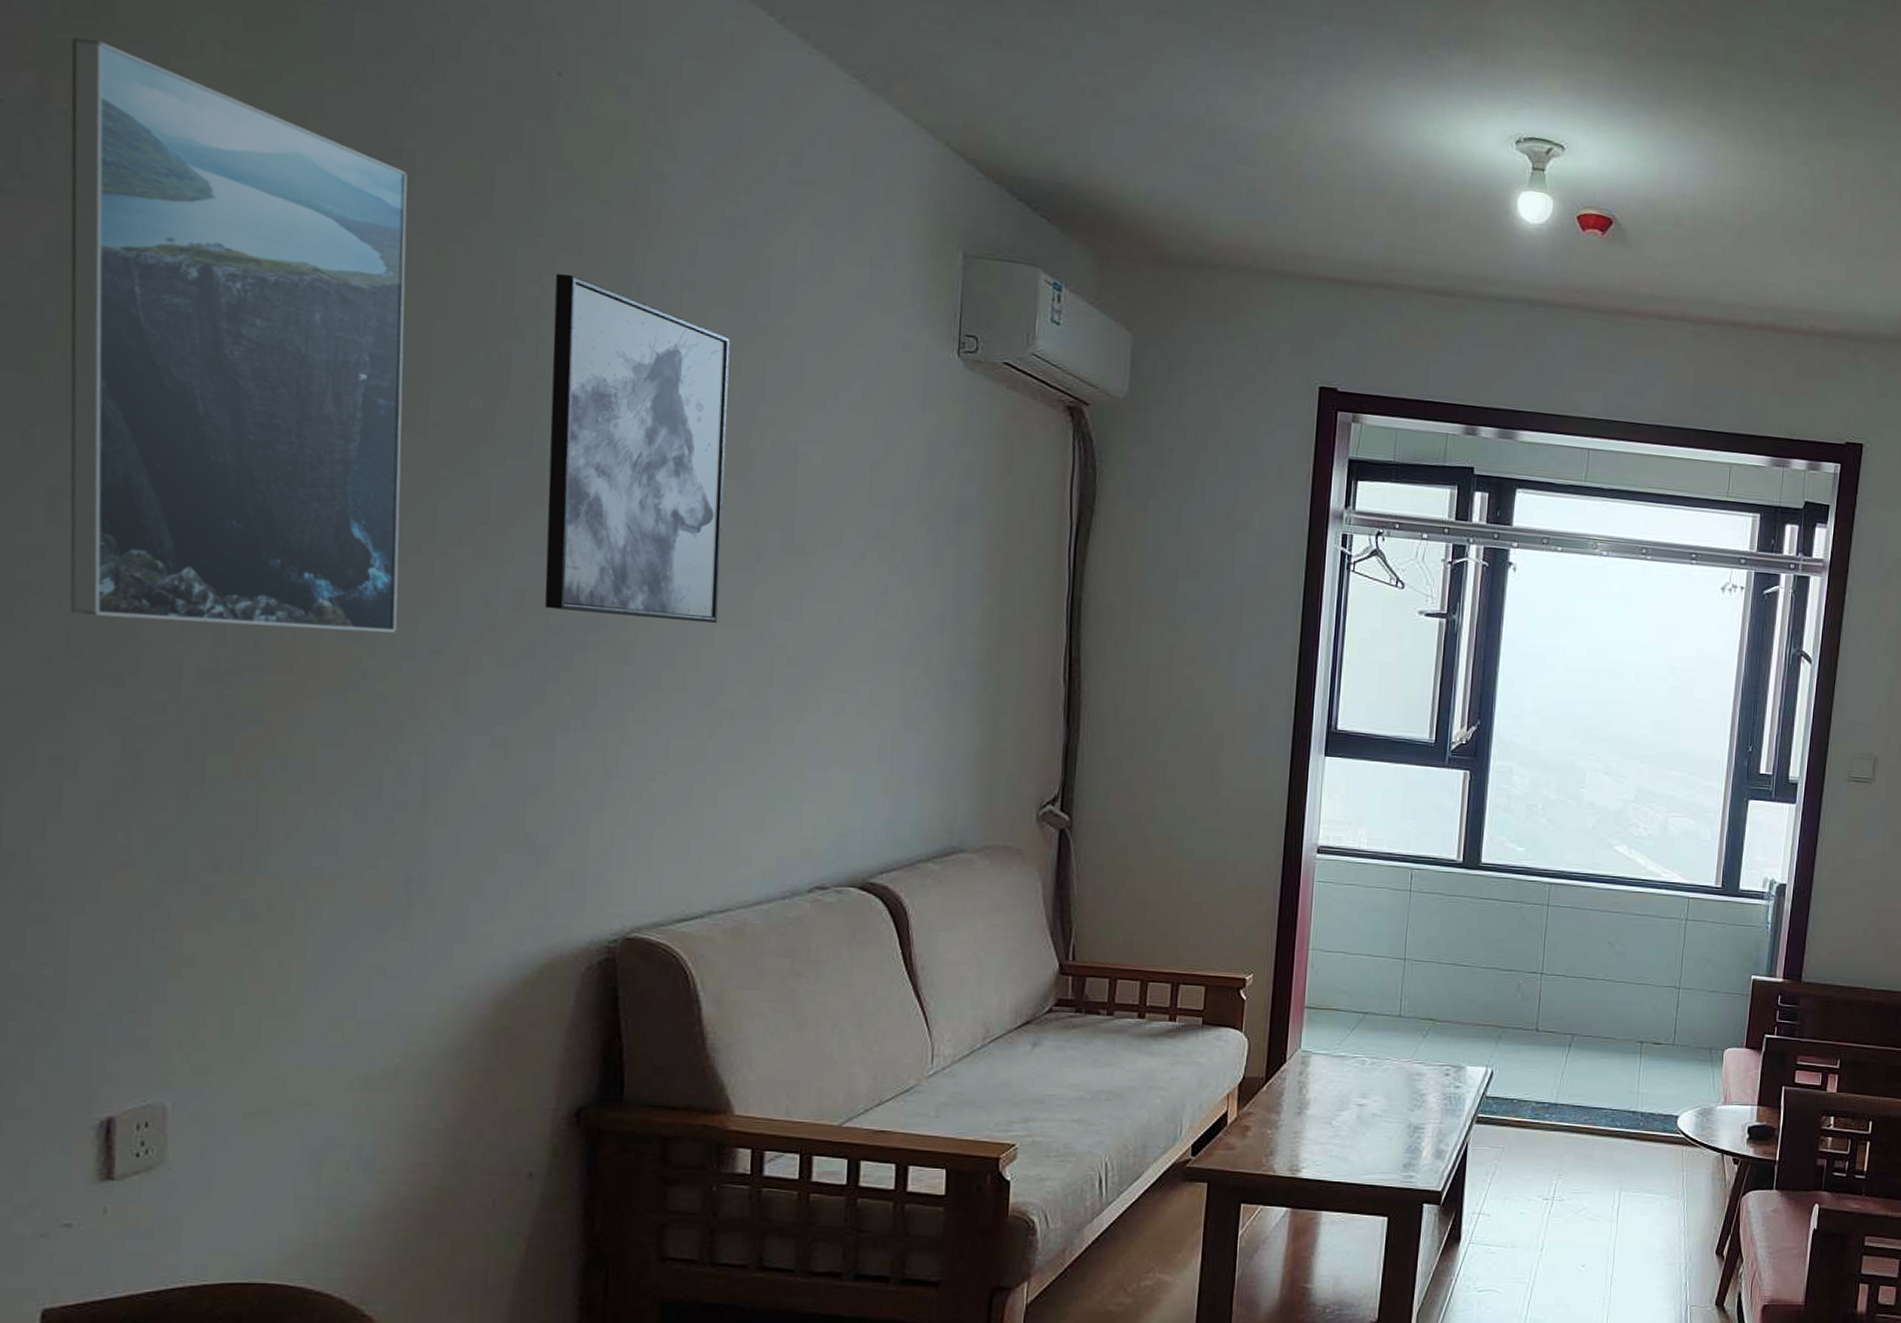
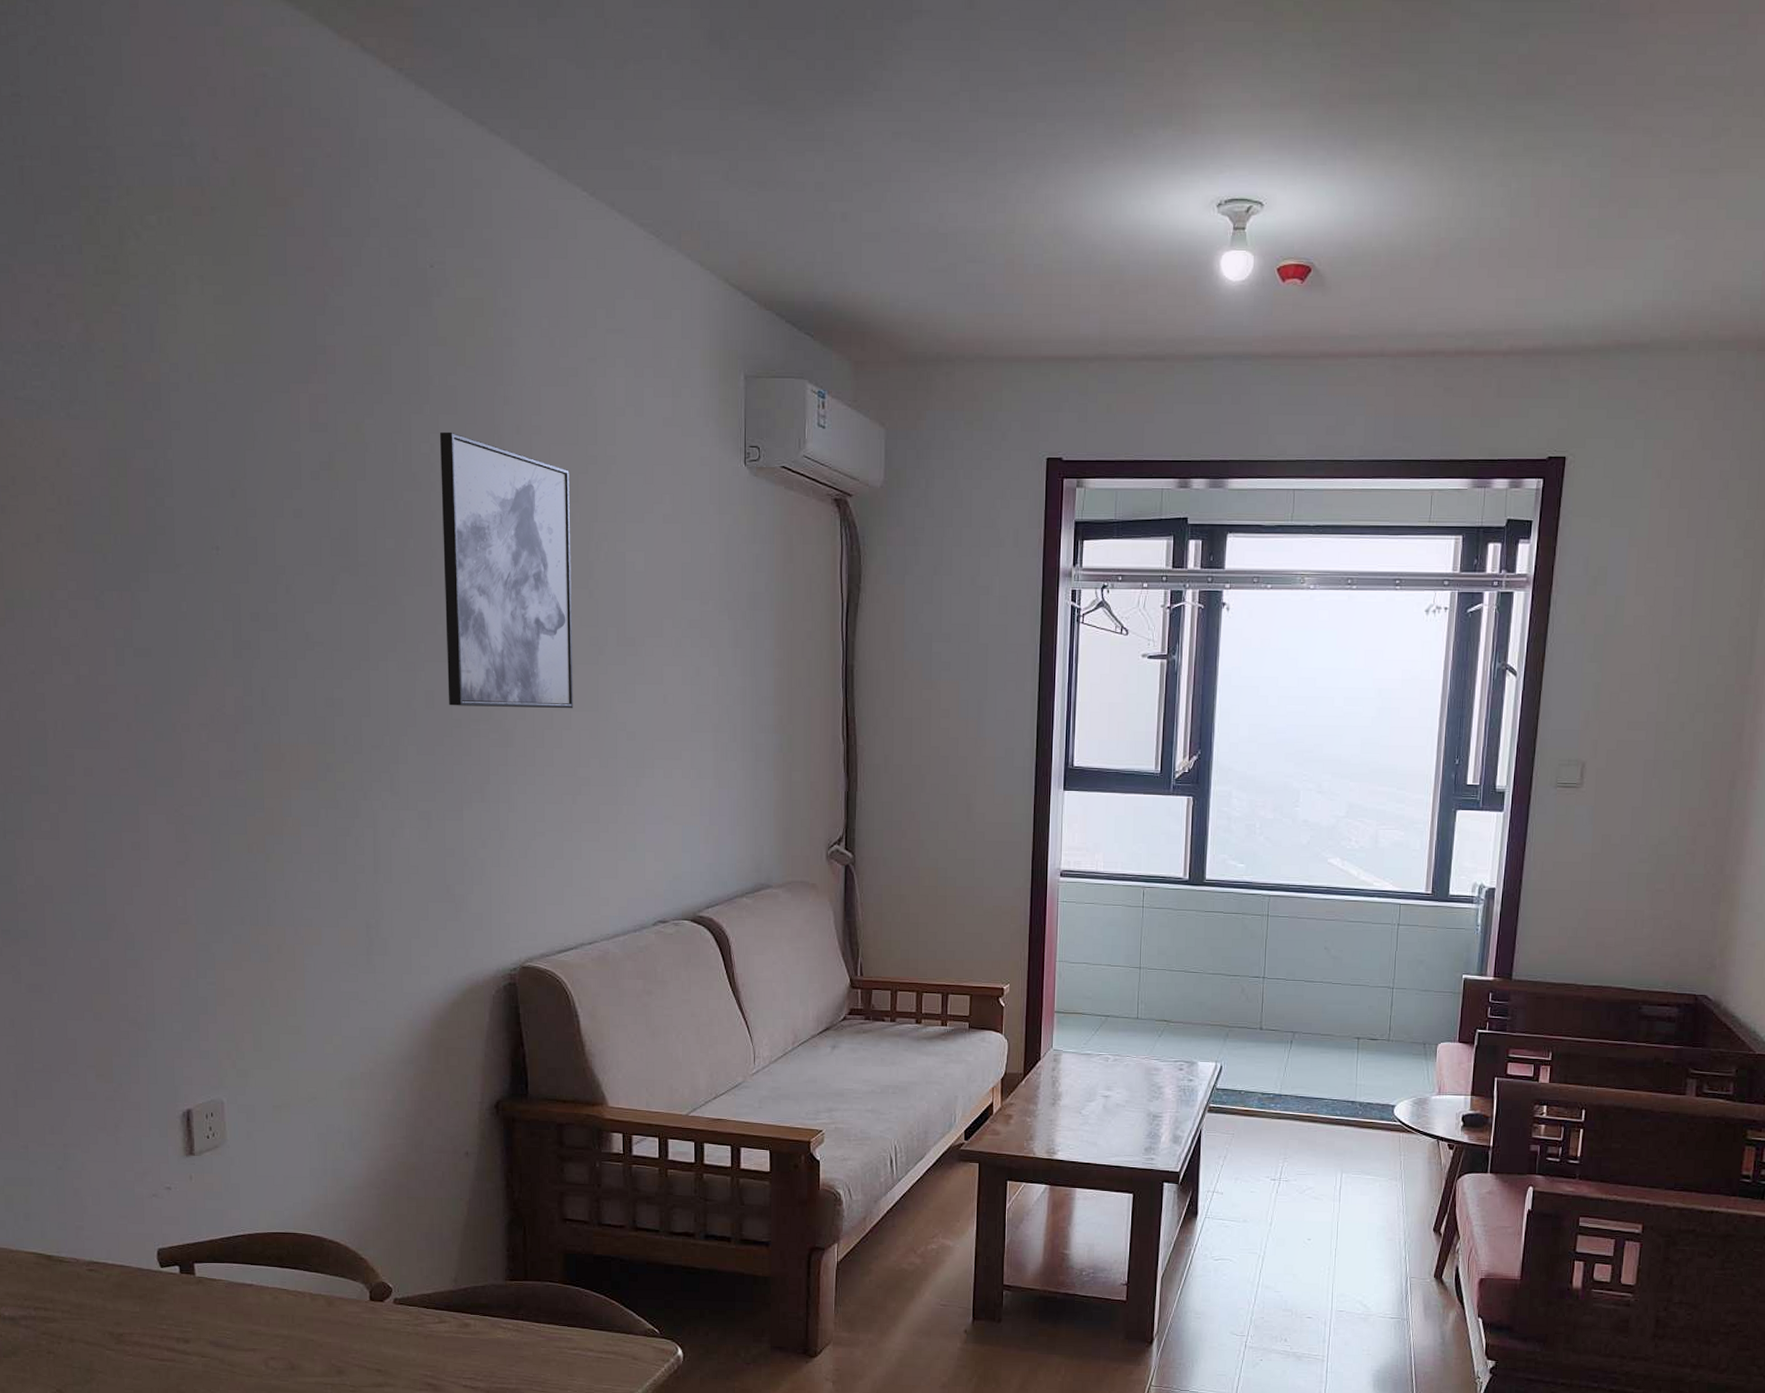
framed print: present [69,38,408,633] -> none [103,289,348,735]

